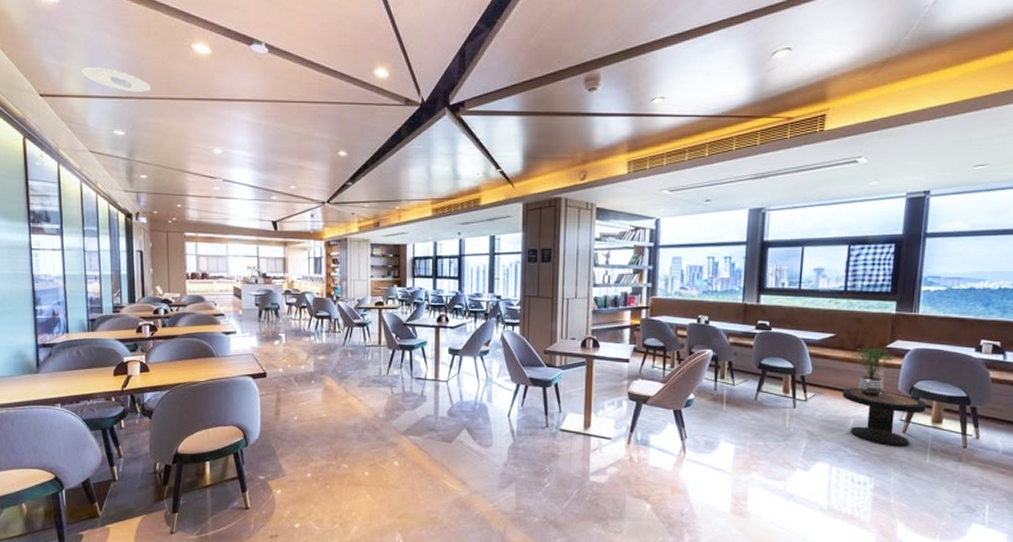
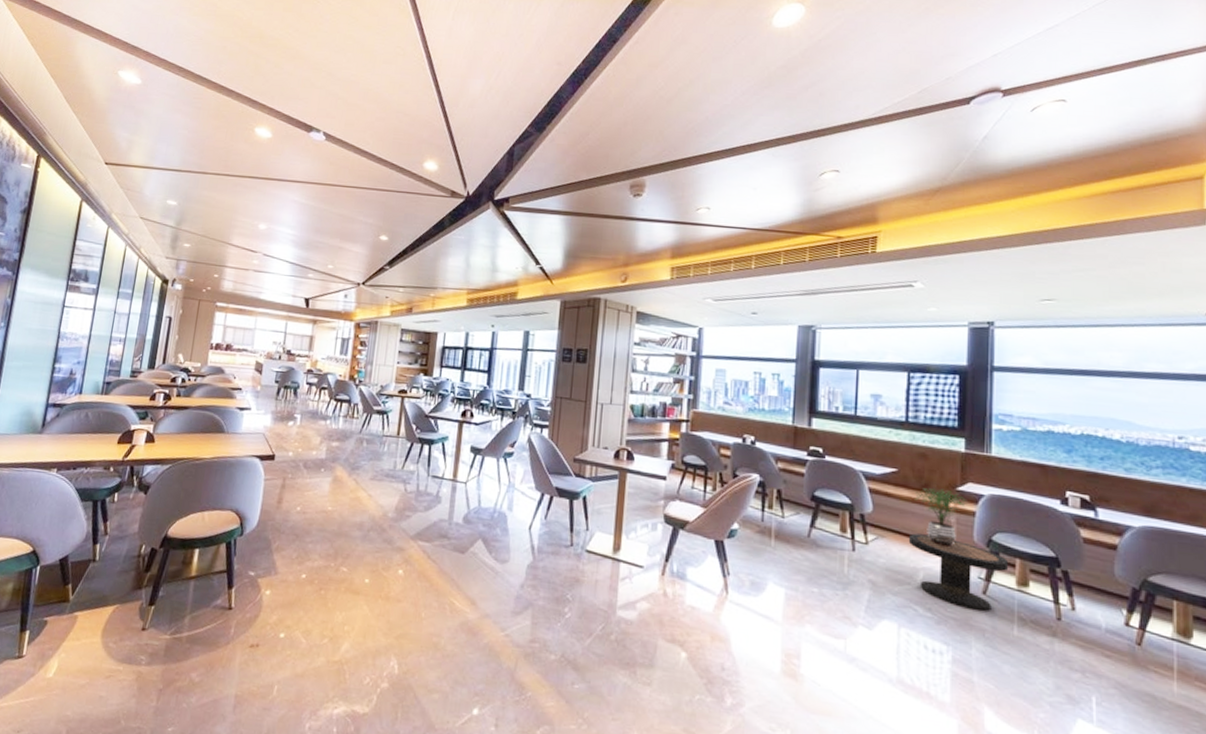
recessed light: present [82,67,152,93] -> none [148,141,210,168]

